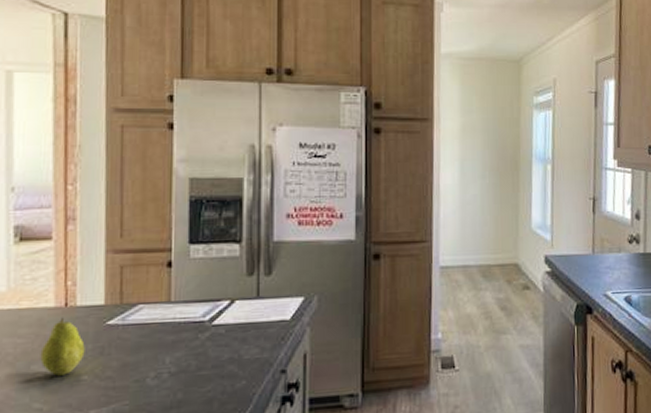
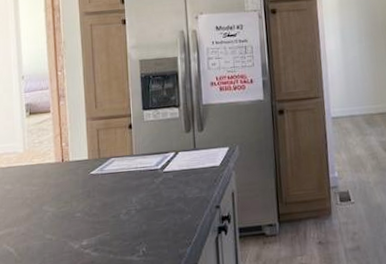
fruit: present [40,317,85,376] -> none [48,170,77,214]

